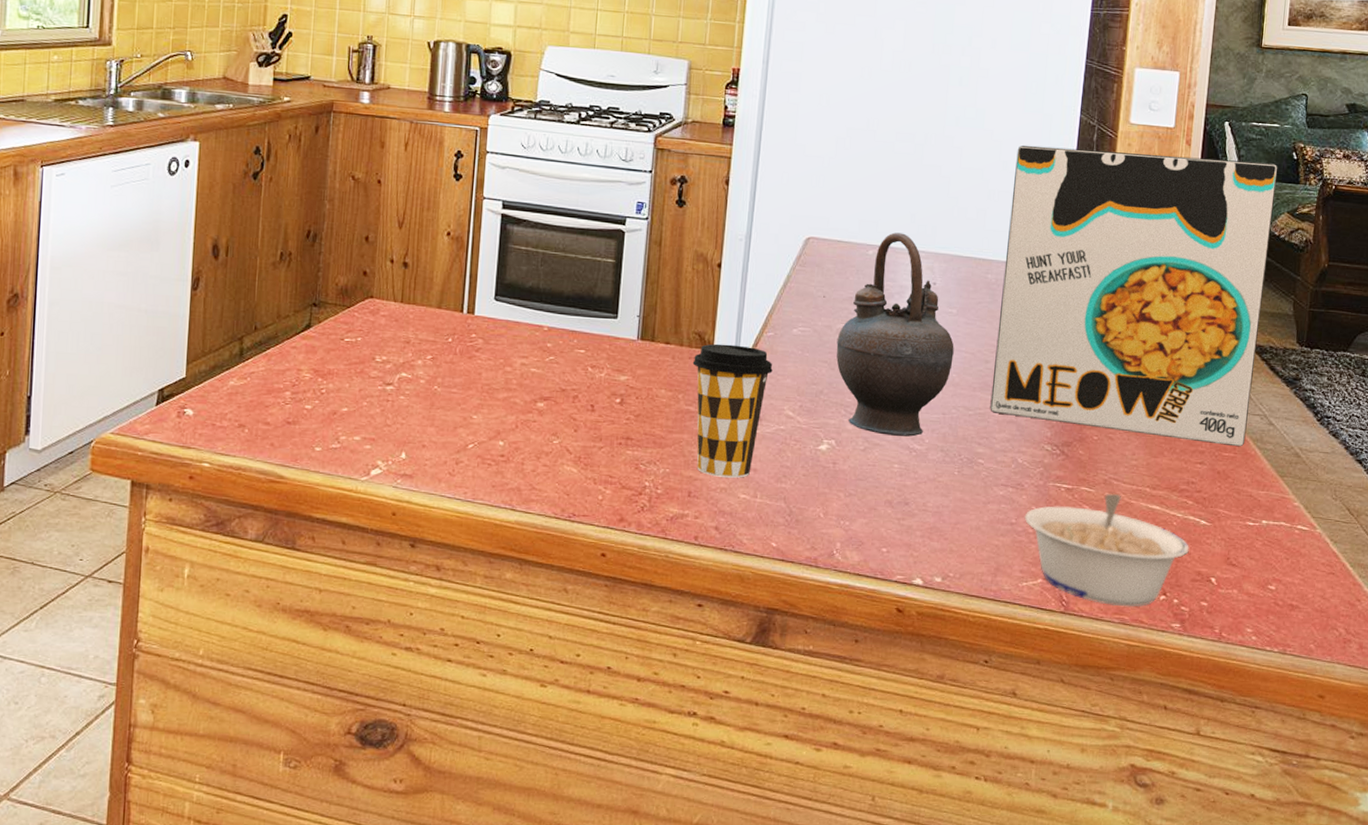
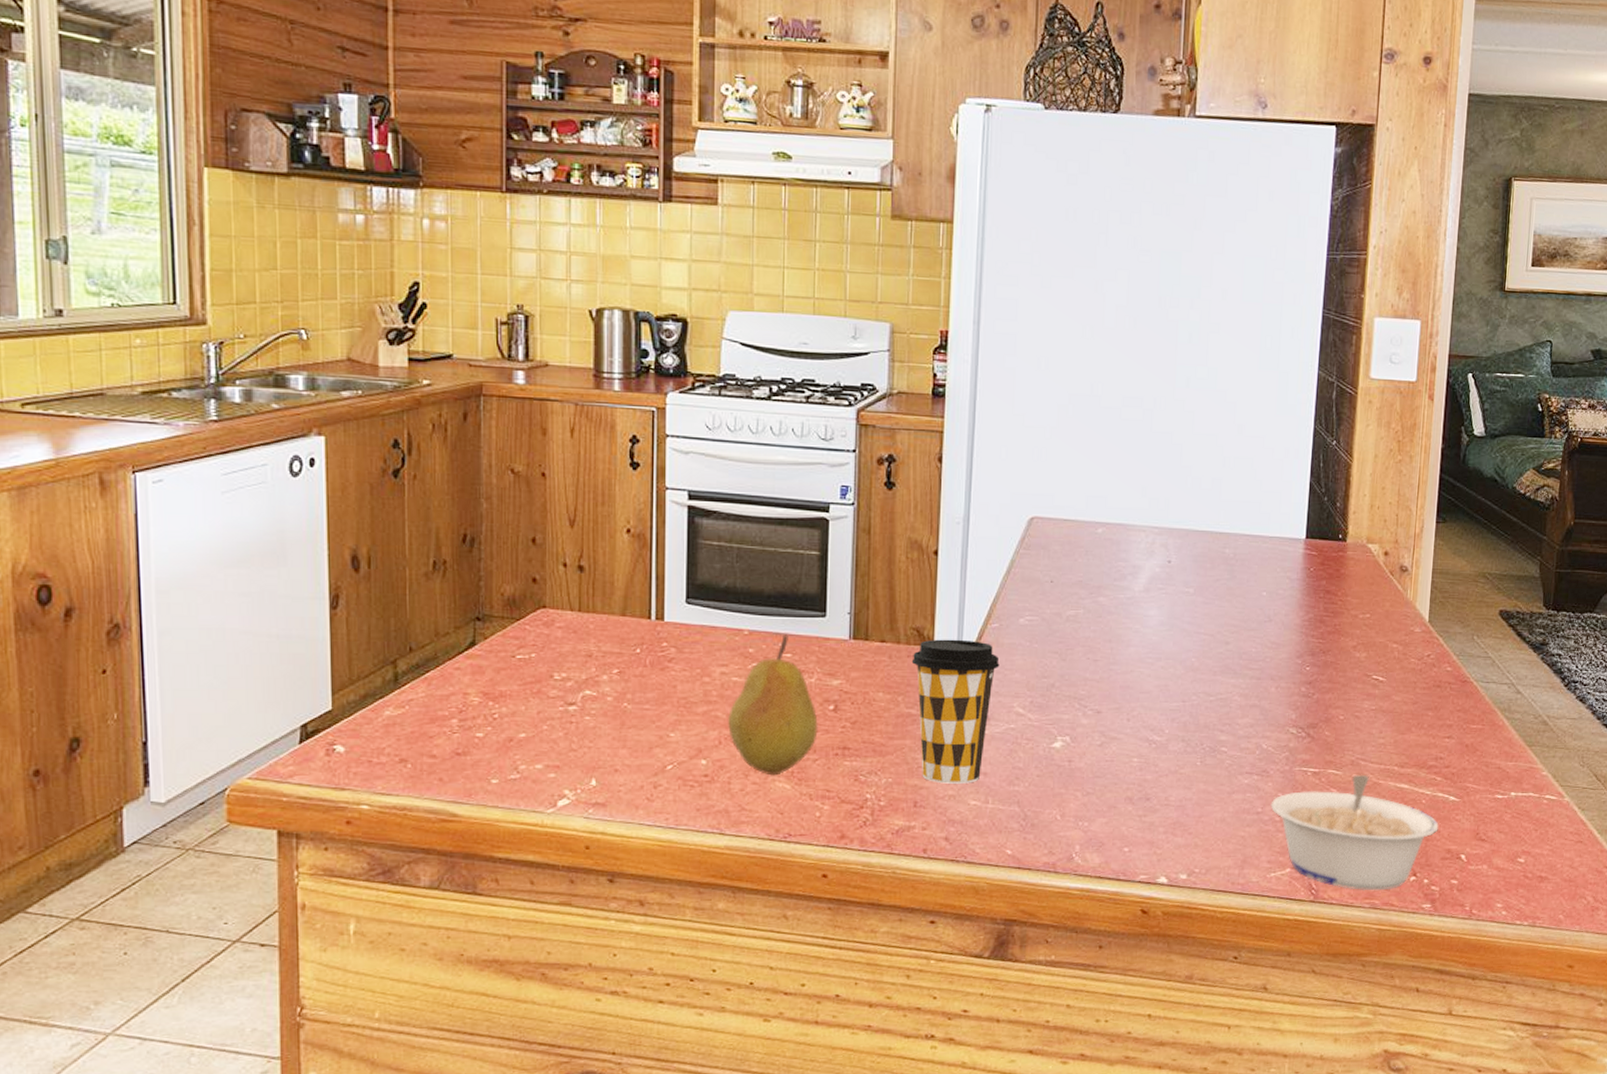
fruit: none [525,332,605,460] -> present [728,634,818,776]
teapot: present [836,232,954,437] -> none [1067,508,1193,728]
cereal box: present [990,145,1278,447] -> none [1232,406,1523,718]

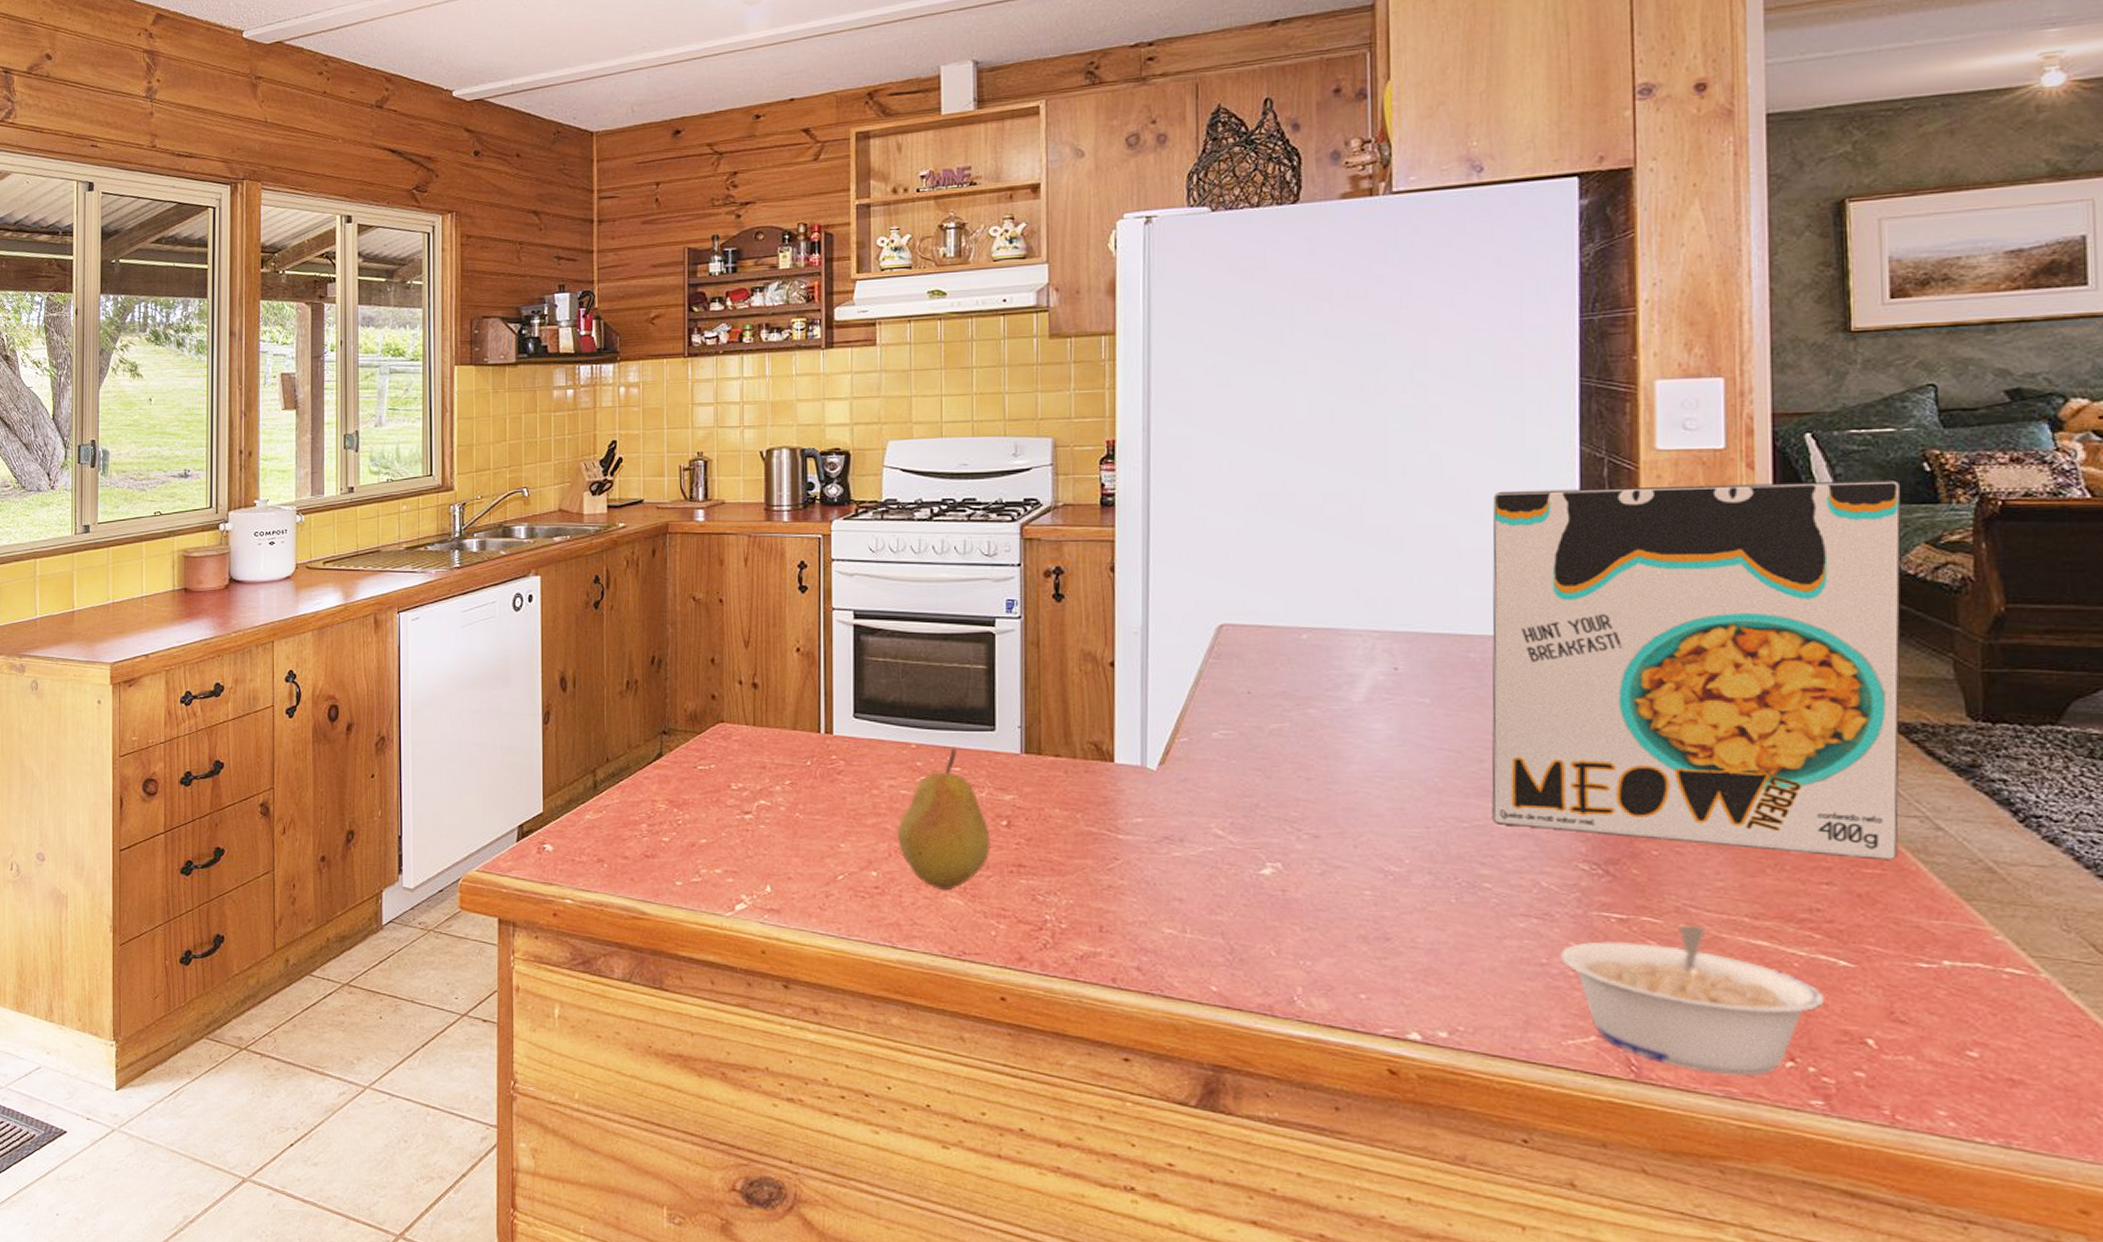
coffee cup: present [911,639,1000,784] -> none [1090,754,1191,910]
cereal box: none [1232,406,1523,718] -> present [1491,480,1902,861]

